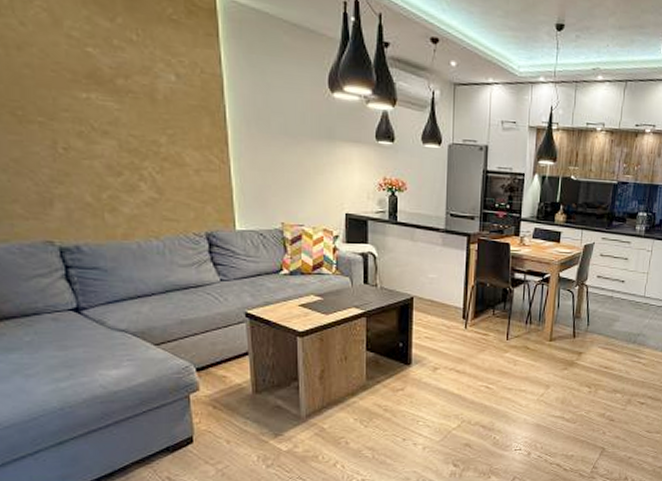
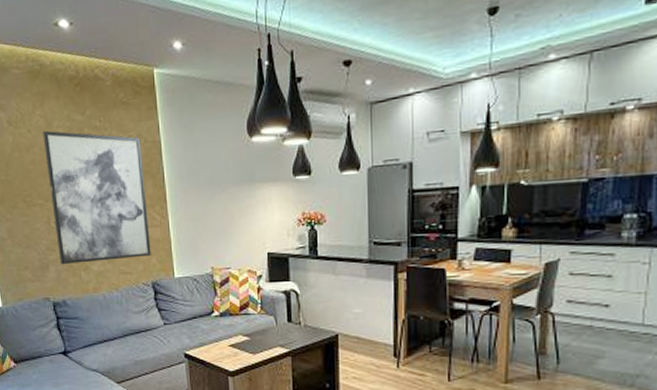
wall art: none [46,28,206,204] -> present [43,130,151,265]

